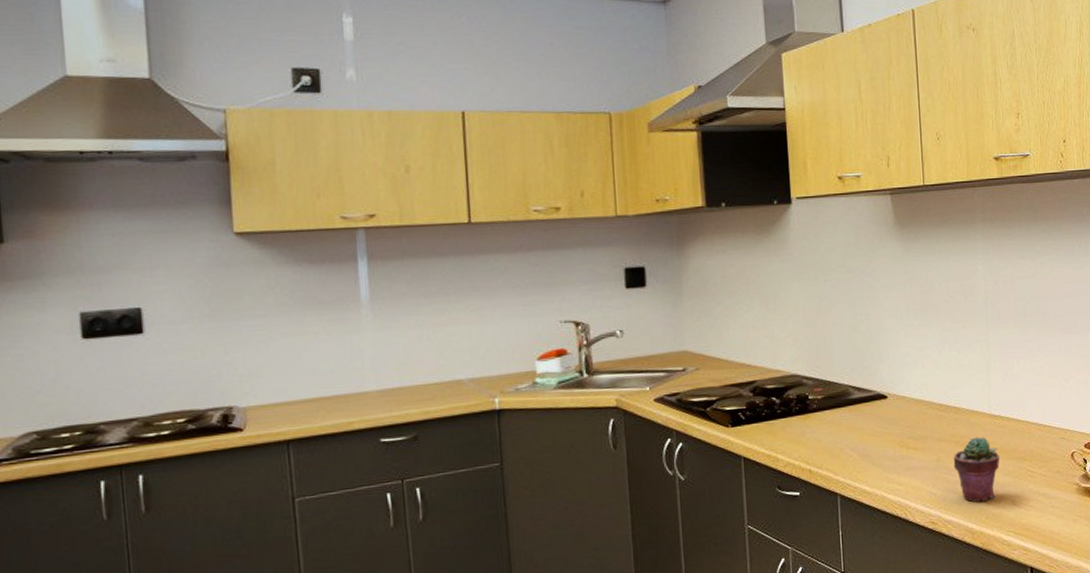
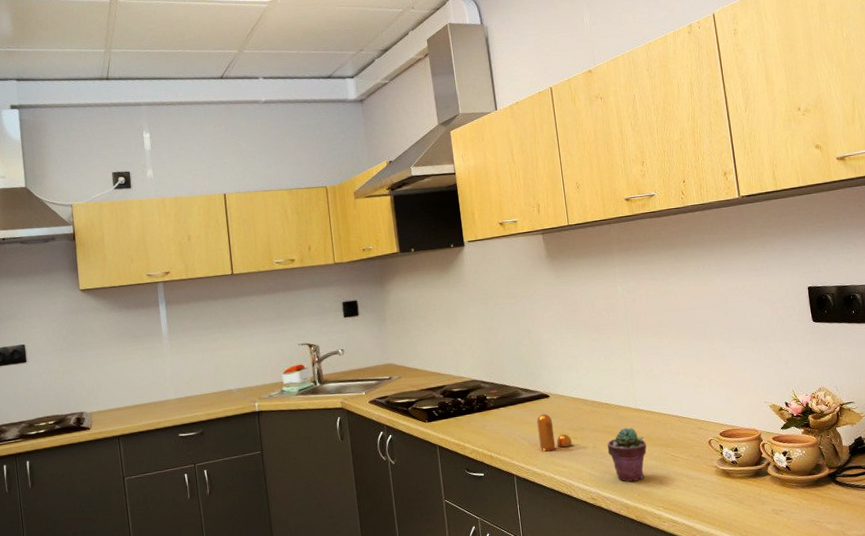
pepper shaker: none [870,418,911,465] -> present [536,414,572,452]

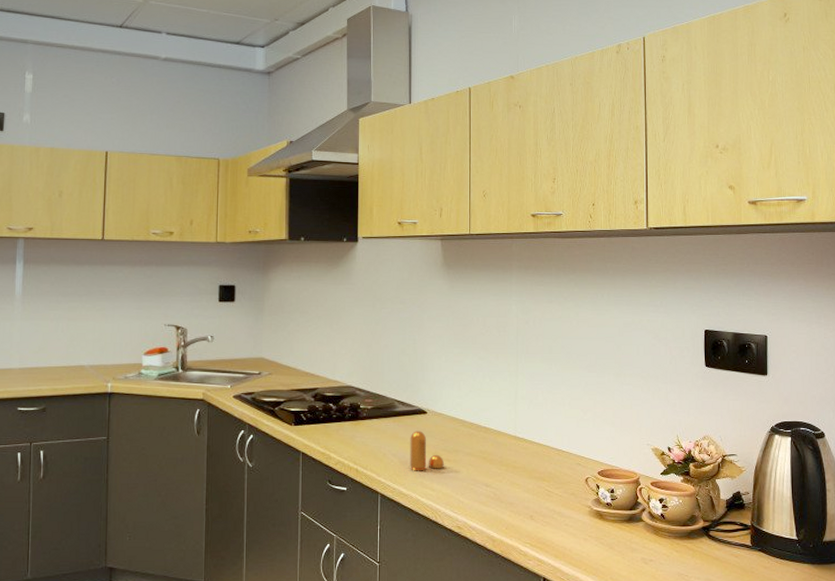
potted succulent: present [607,428,647,482] -> none [480,455,522,513]

